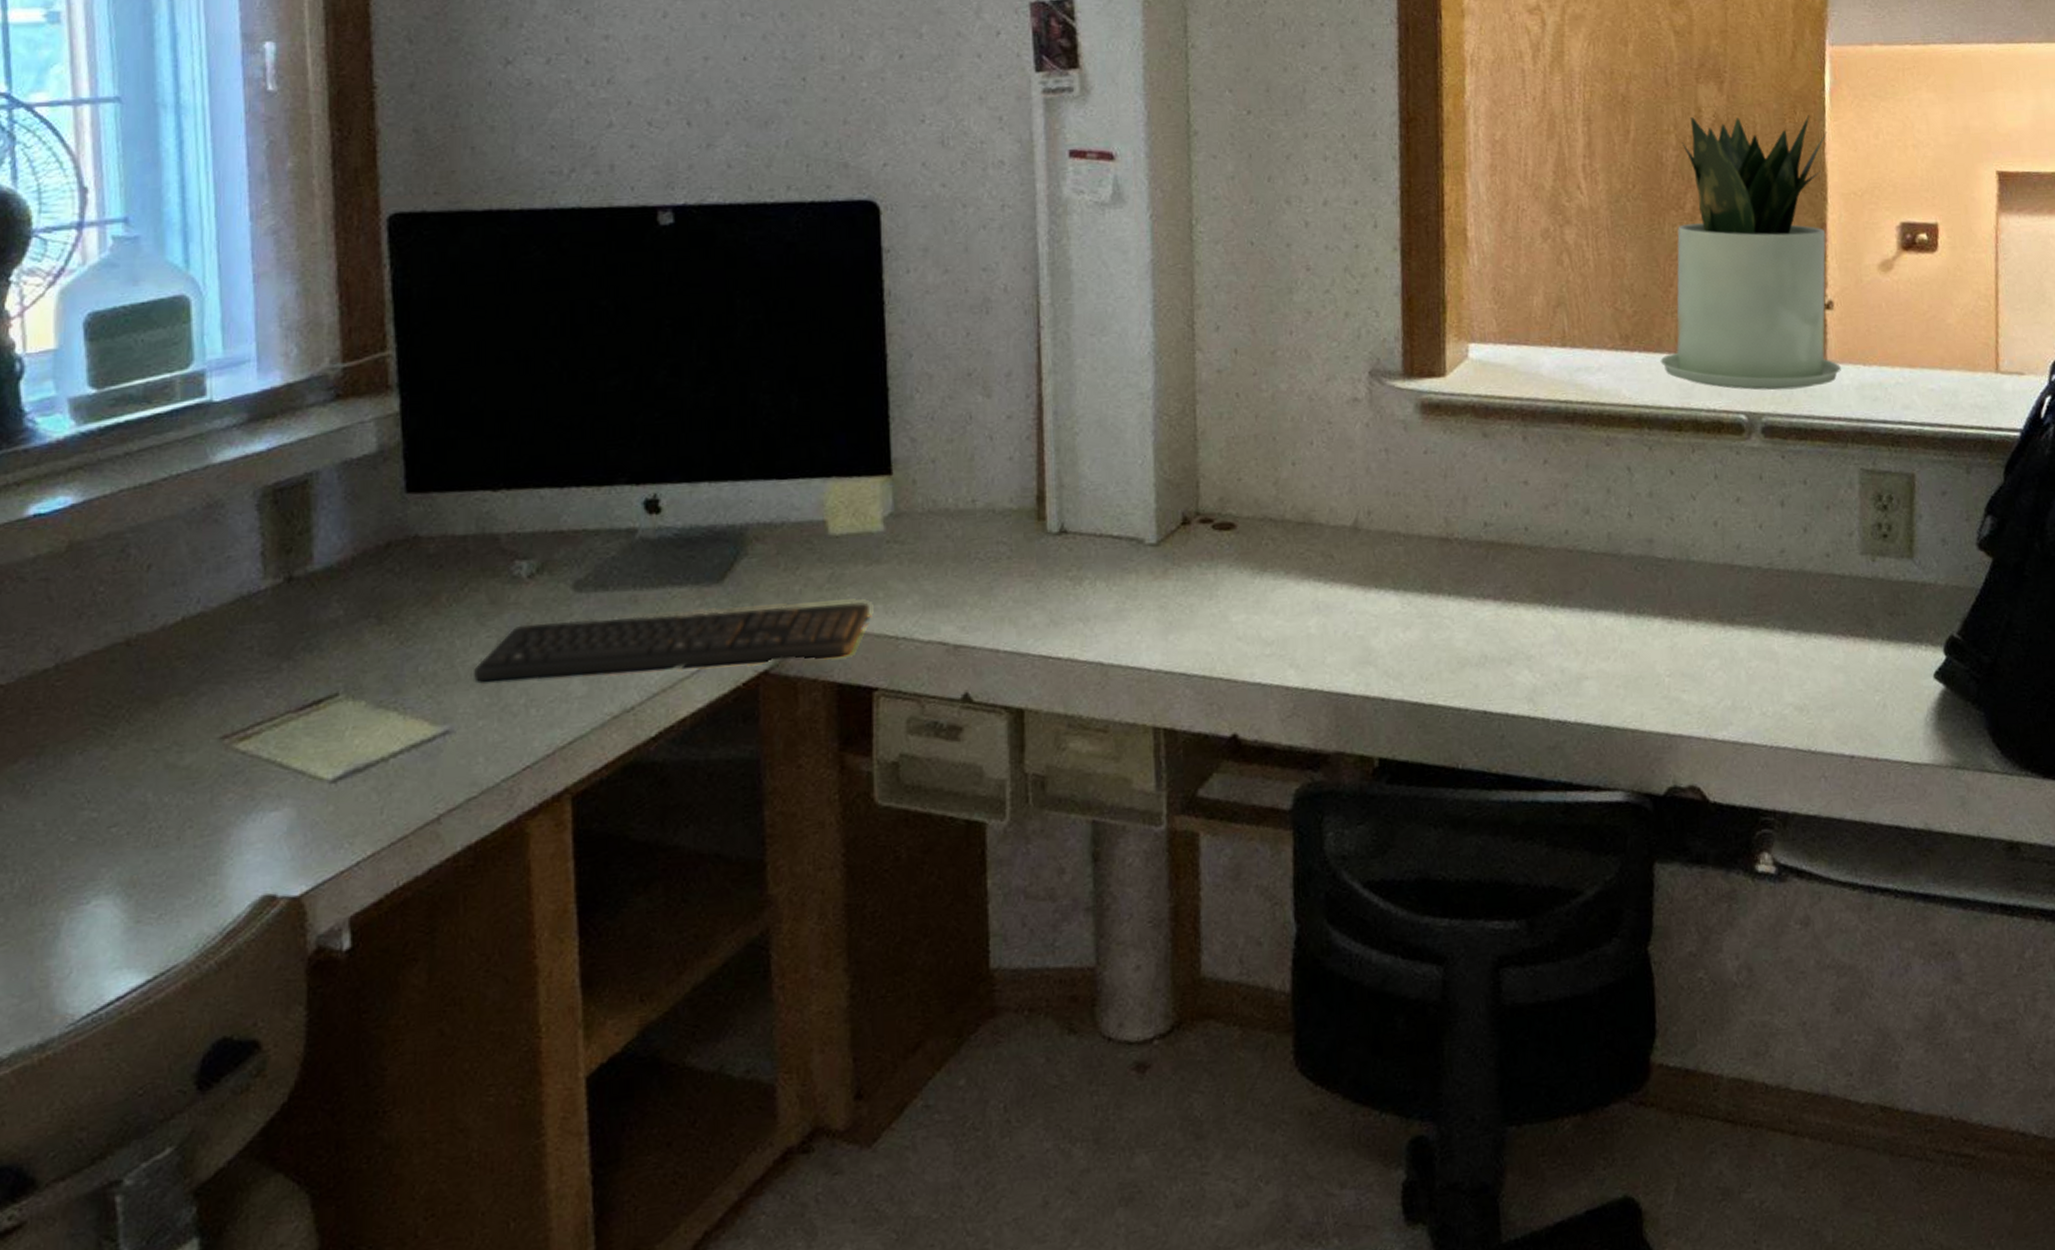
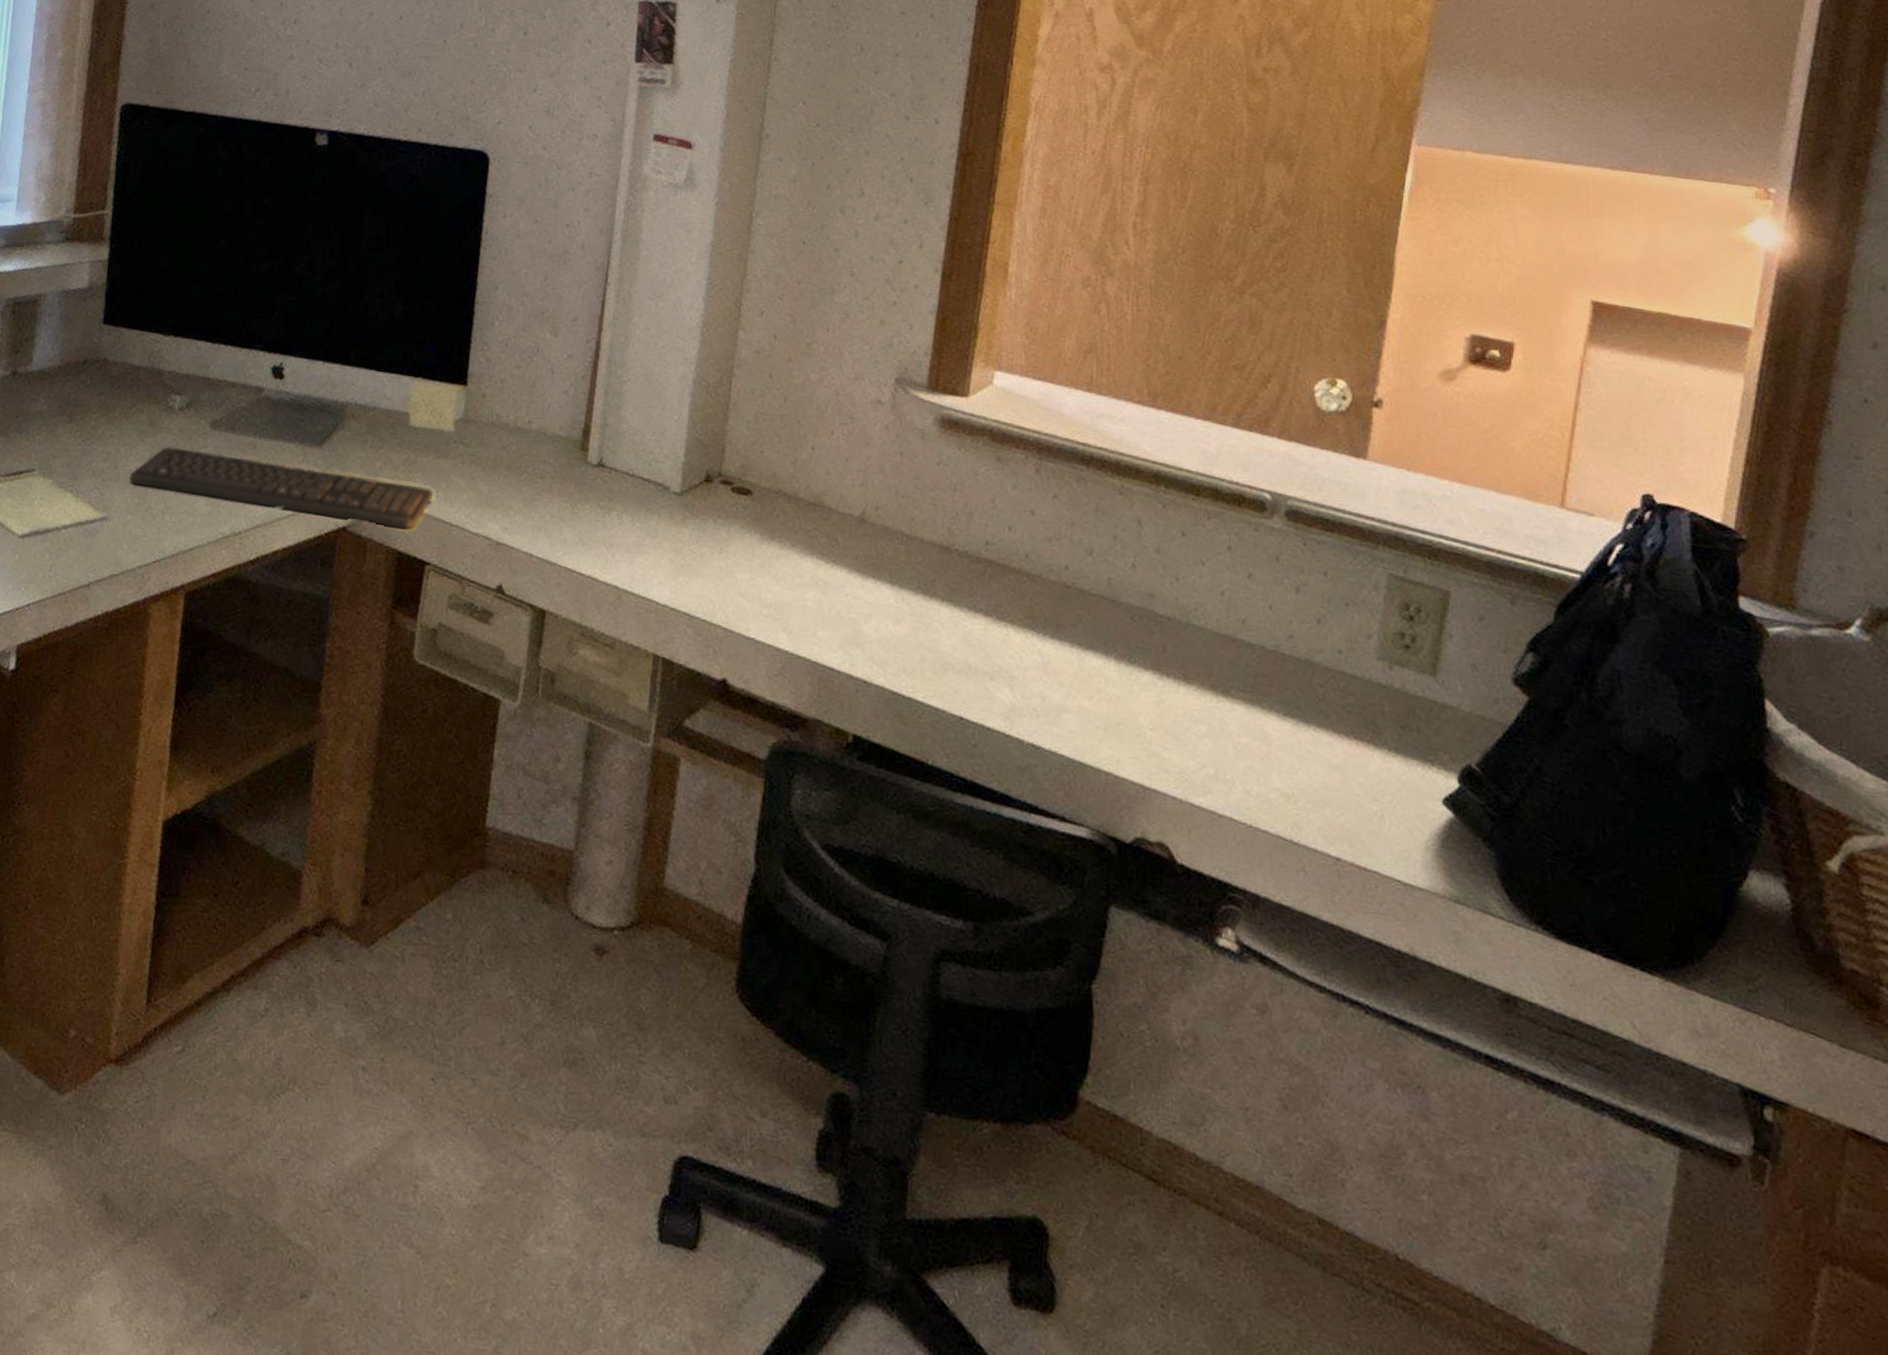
planter: present [1660,115,1841,391] -> none [1187,194,1401,482]

